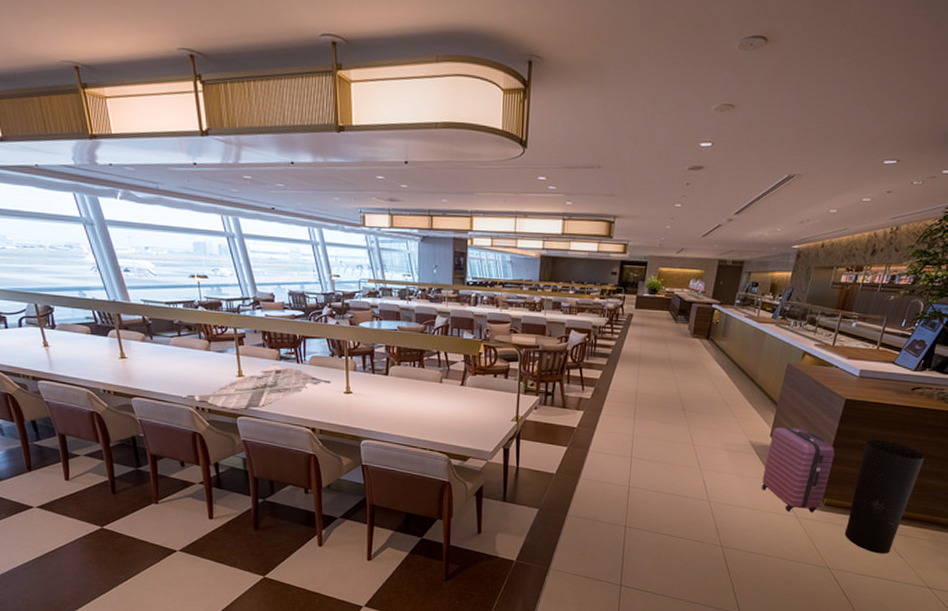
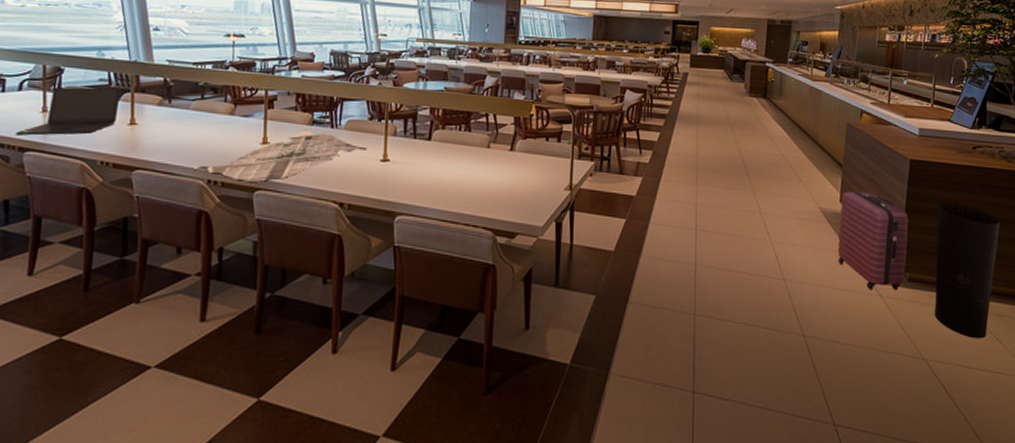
laptop: none [27,324,108,367] -> present [16,87,121,136]

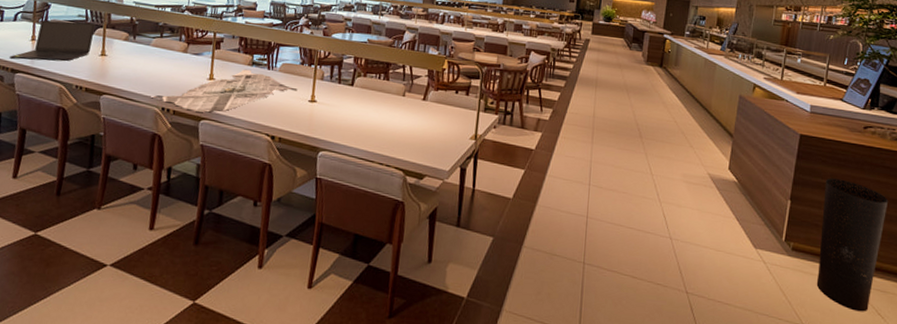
suitcase: present [838,191,909,291] -> none [724,160,795,258]

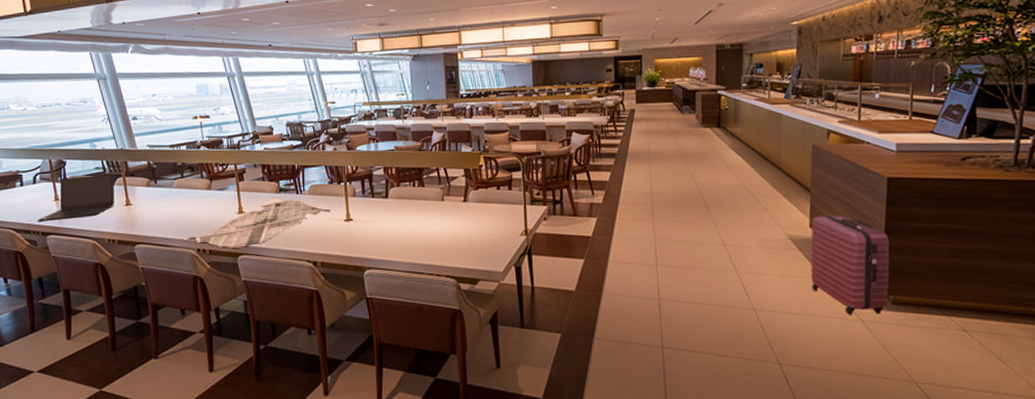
suitcase: none [724,160,795,258] -> present [810,215,890,315]
umbrella stand: present [816,178,889,312] -> none [922,220,999,360]

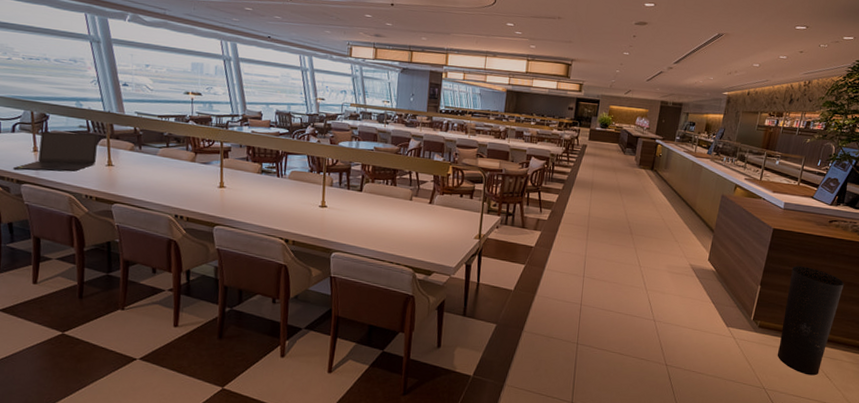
newspaper: present [183,197,331,248] -> none [161,177,308,219]
suitcase: present [810,215,890,315] -> none [701,252,766,334]
umbrella stand: none [922,220,999,360] -> present [777,266,845,376]

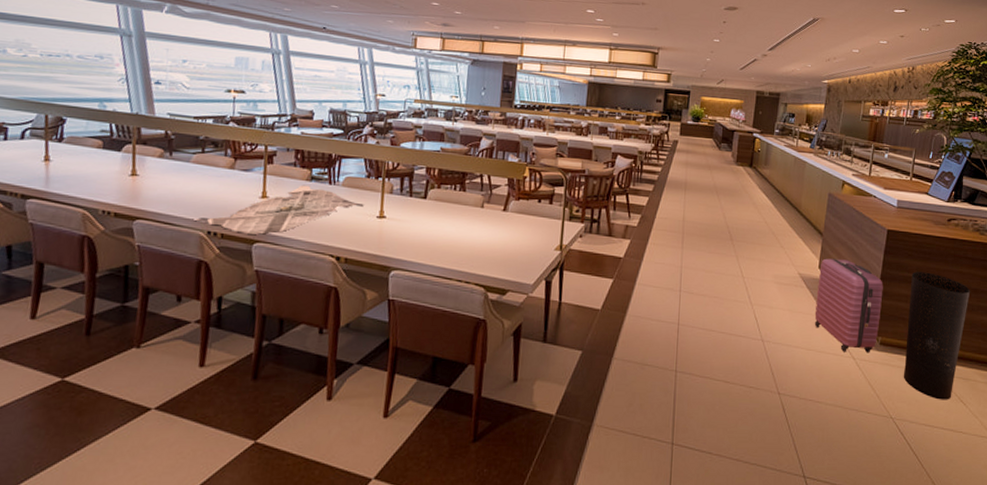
laptop: present [13,131,98,172] -> none [18,137,123,184]
newspaper: none [161,177,308,219] -> present [192,185,364,235]
suitcase: none [701,252,766,334] -> present [814,258,883,353]

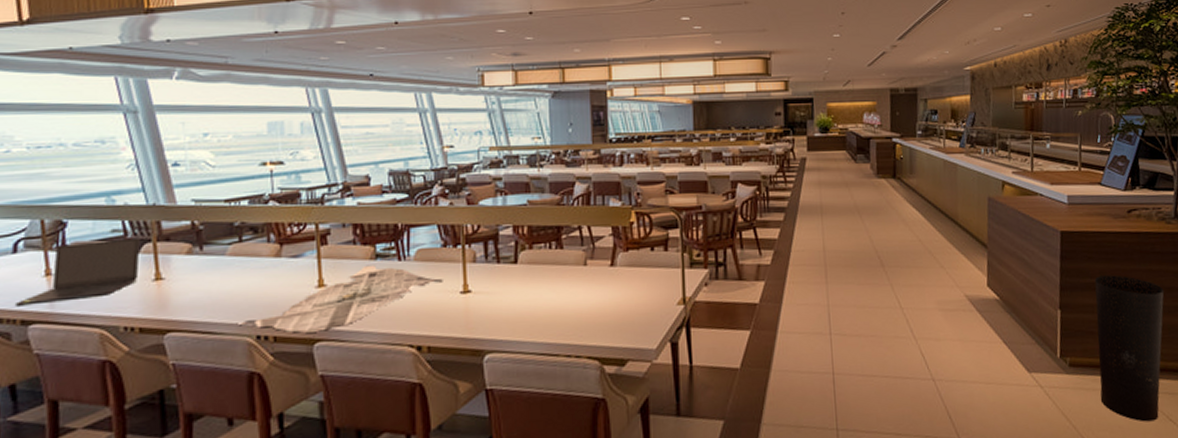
laptop: none [18,137,123,184] -> present [16,237,140,306]
suitcase: present [814,258,883,353] -> none [988,272,1066,381]

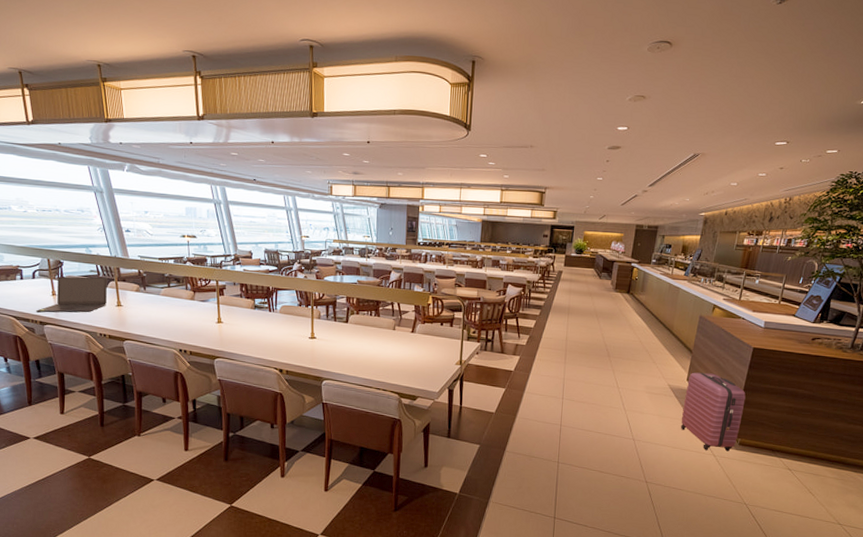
newspaper: present [236,264,443,333] -> none [167,312,298,352]
suitcase: none [988,272,1066,381] -> present [680,372,746,452]
umbrella stand: present [1094,275,1164,422] -> none [758,384,828,491]

